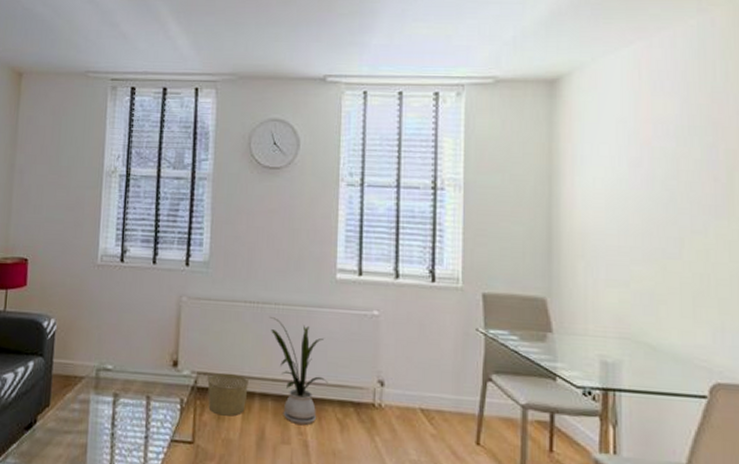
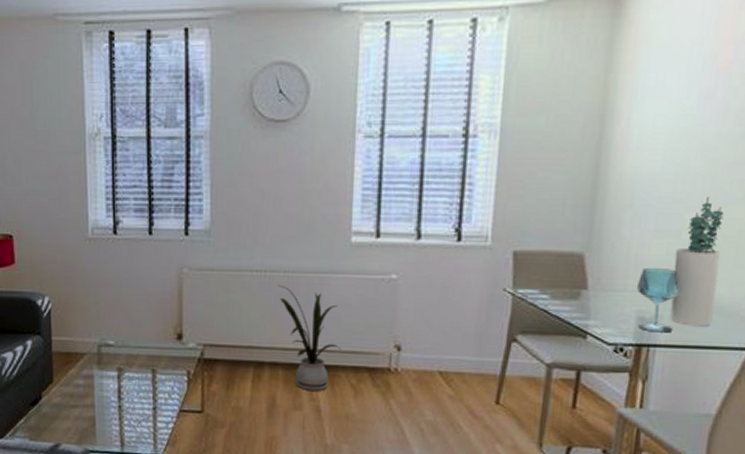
basket: present [207,373,249,416] -> none [214,344,258,386]
wine glass: none [596,313,637,378] -> present [636,267,682,333]
vase: none [627,251,671,373] -> present [670,197,724,327]

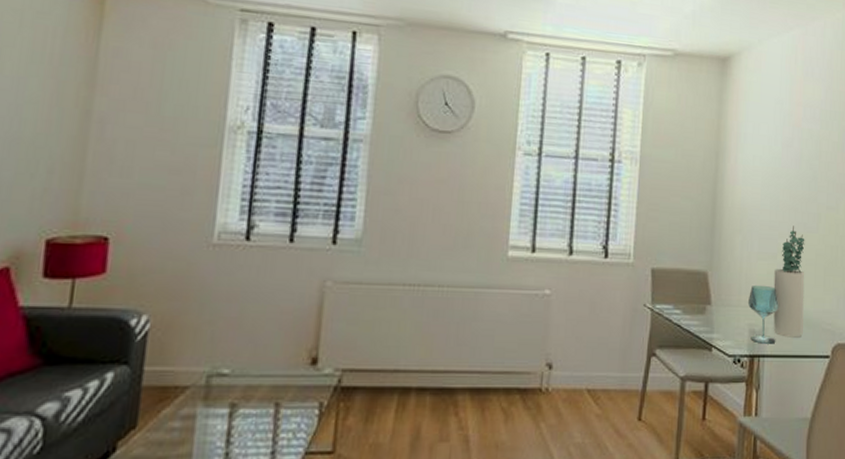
house plant: present [279,286,341,391] -> none [432,301,494,418]

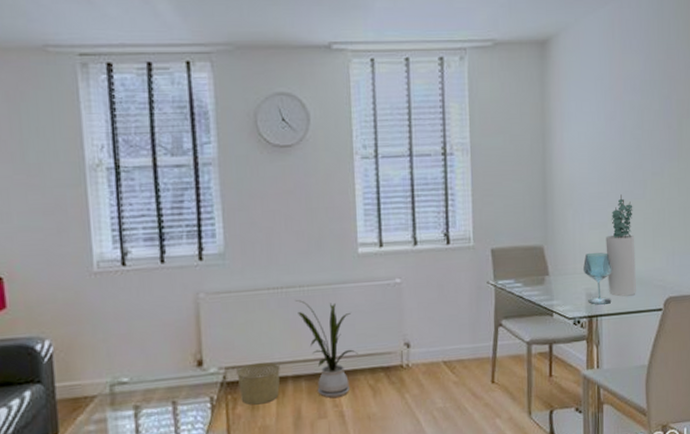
basket: none [354,367,404,417] -> present [236,362,280,405]
house plant: none [432,301,494,418] -> present [296,300,358,398]

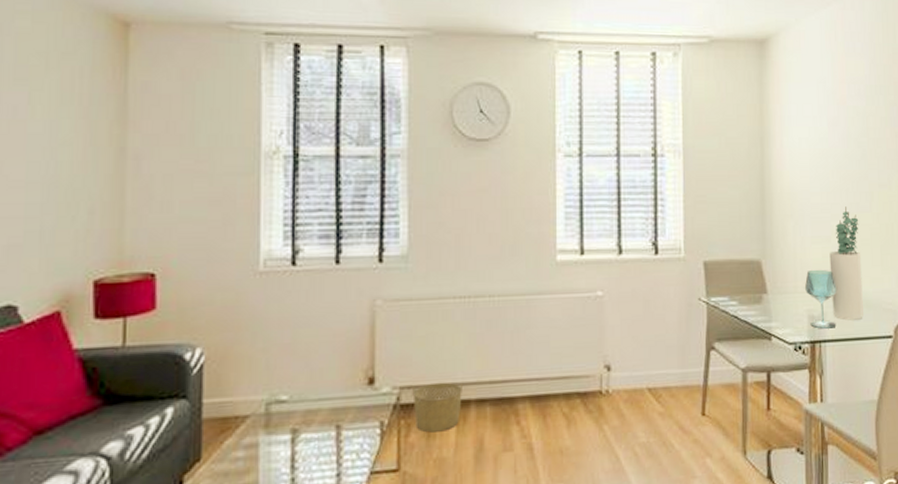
house plant: present [296,300,358,398] -> none [484,311,552,427]

